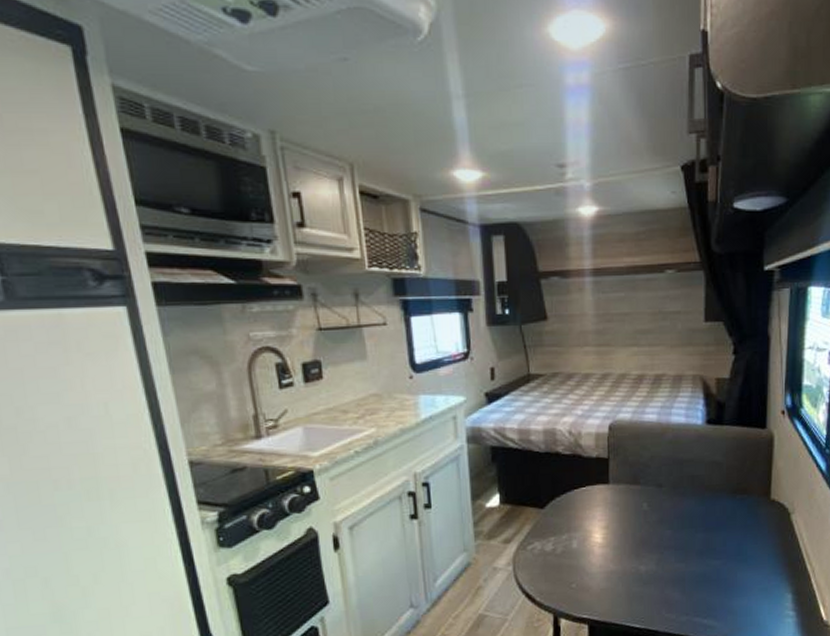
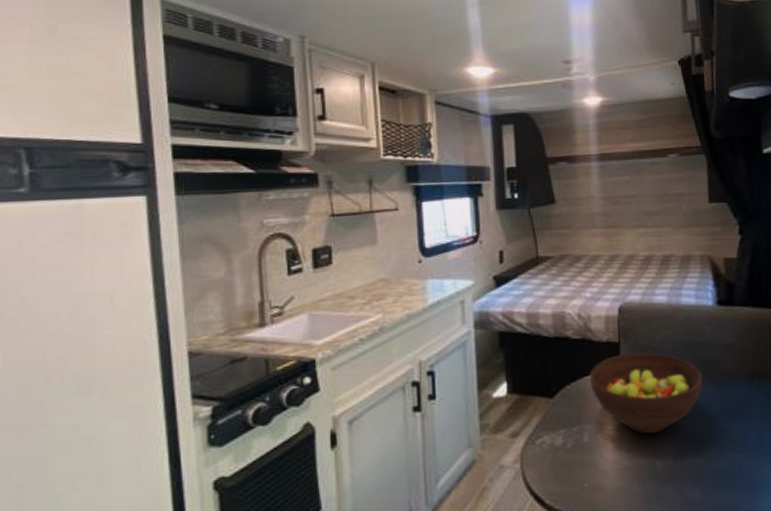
fruit bowl: none [579,468,688,542] -> present [589,352,703,434]

